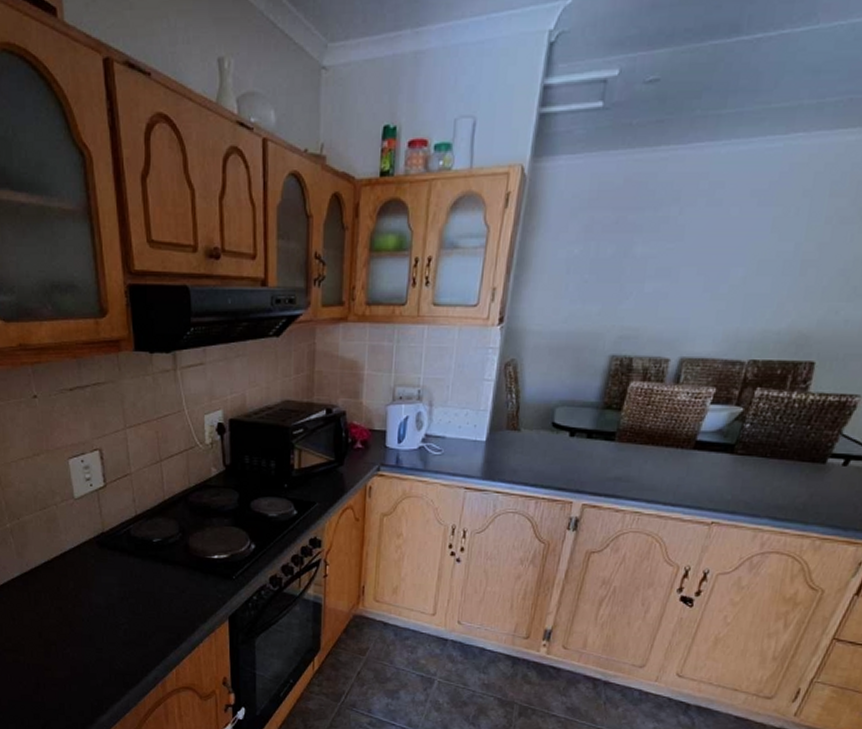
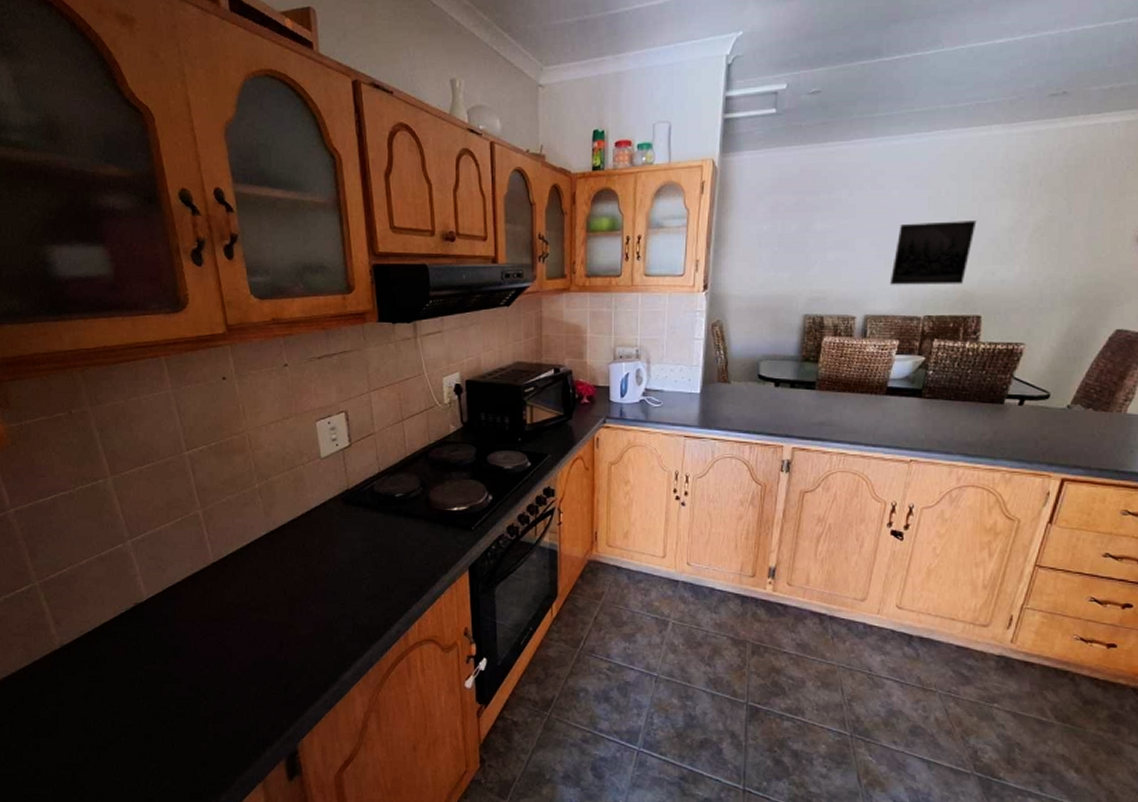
wall art: none [713,247,827,324] -> present [889,221,977,285]

